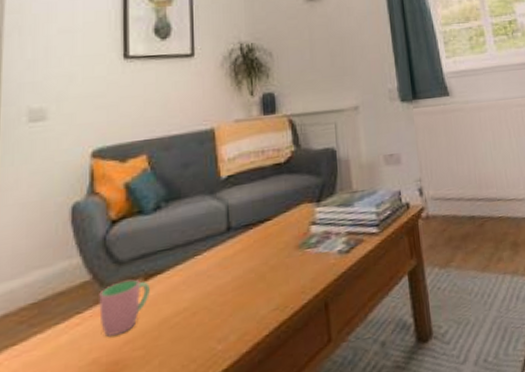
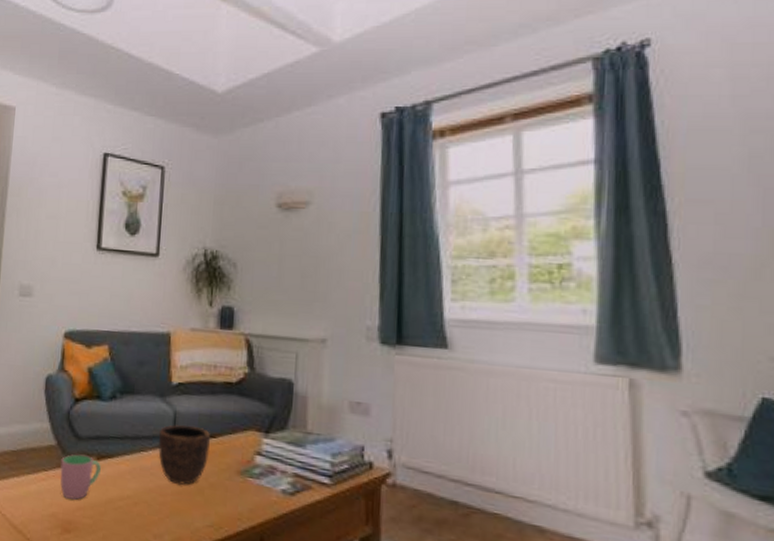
bowl: none [212,214,266,279] -> present [157,425,210,486]

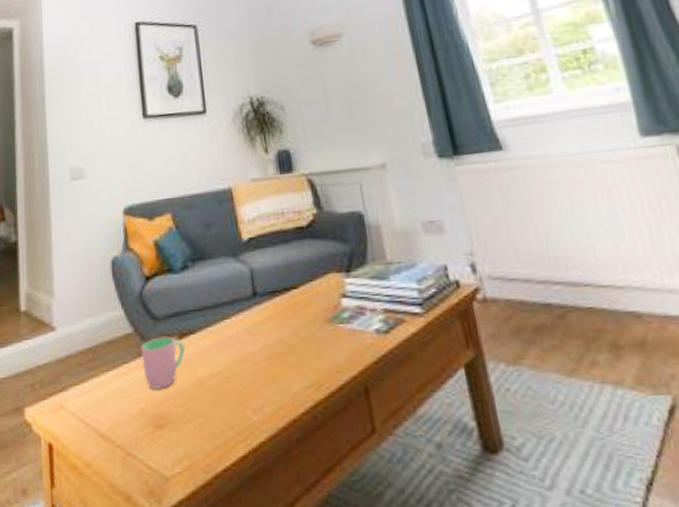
bowl: present [157,425,210,486] -> none [239,280,294,349]

